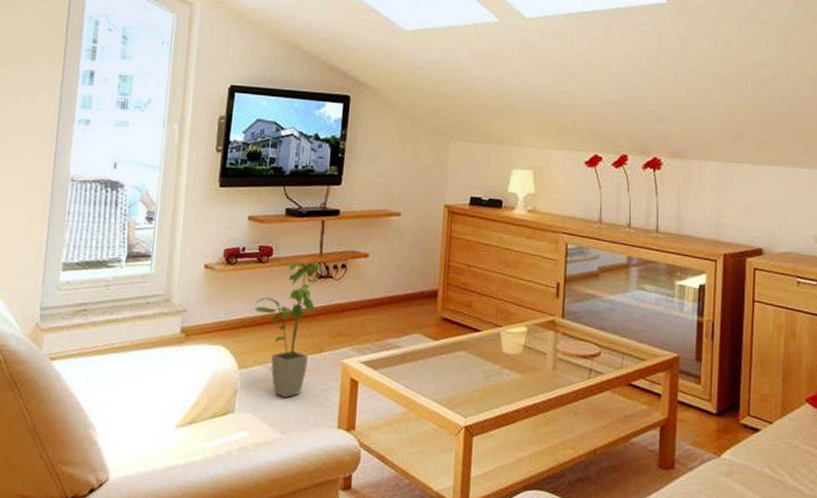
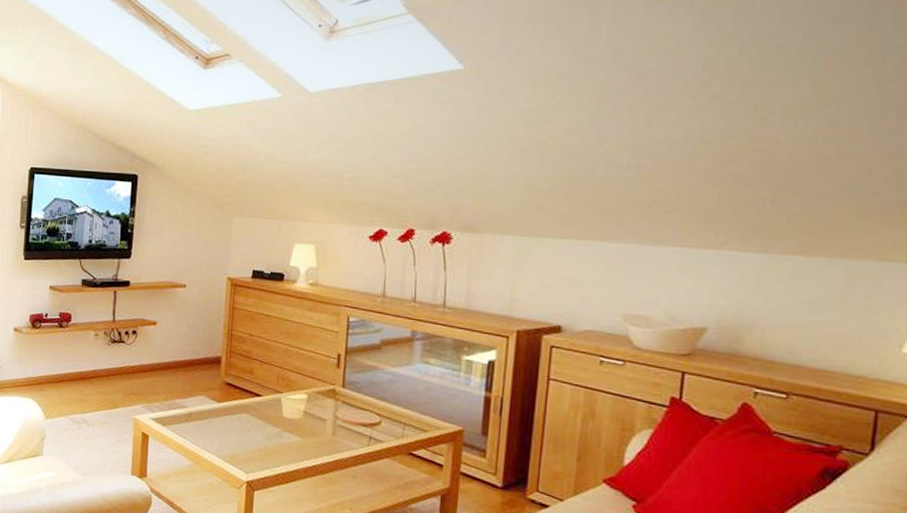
house plant: present [254,262,323,397] -> none [57,328,116,446]

